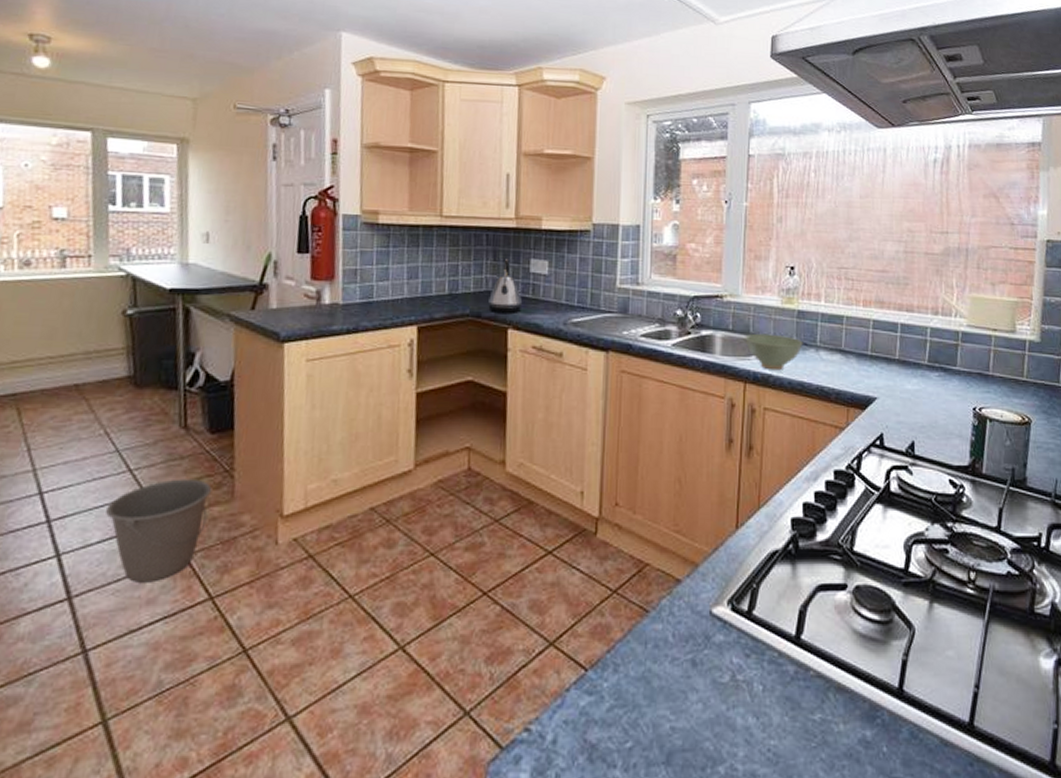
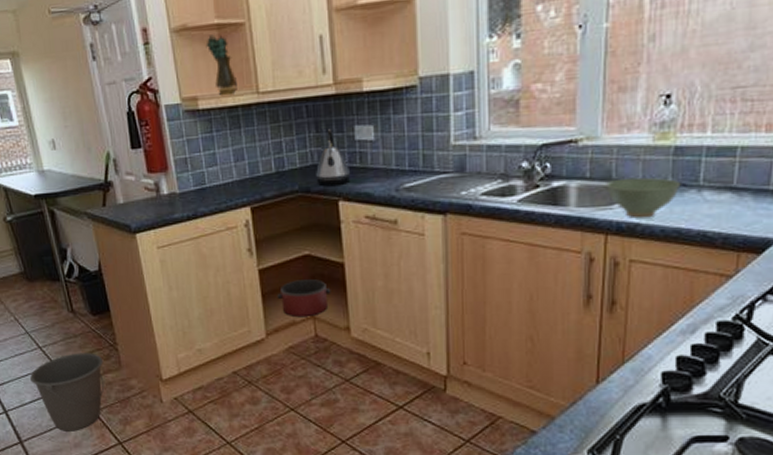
vase: none [395,156,422,215] -> present [206,35,237,96]
cooking pot: none [432,407,490,448] -> present [276,279,331,318]

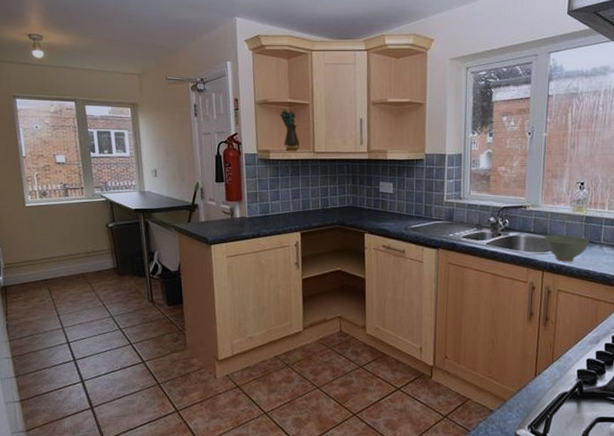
bucket: present [30,352,105,432] -> none [108,335,172,400]
cooking pot: present [276,279,331,318] -> none [314,288,354,317]
kettle: present [315,129,351,187] -> none [349,182,375,223]

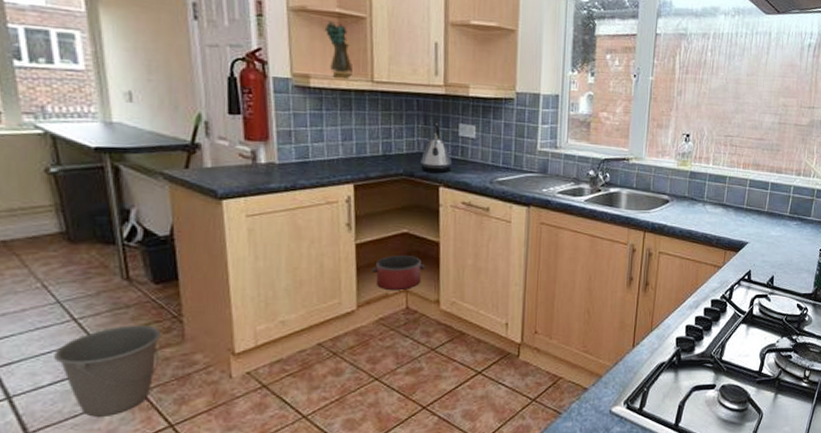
bucket: none [108,335,172,400] -> present [54,325,162,417]
cooking pot: none [314,288,354,317] -> present [371,255,425,291]
kettle: none [349,182,375,223] -> present [419,123,453,174]
bowl: present [543,234,590,261] -> none [646,191,693,220]

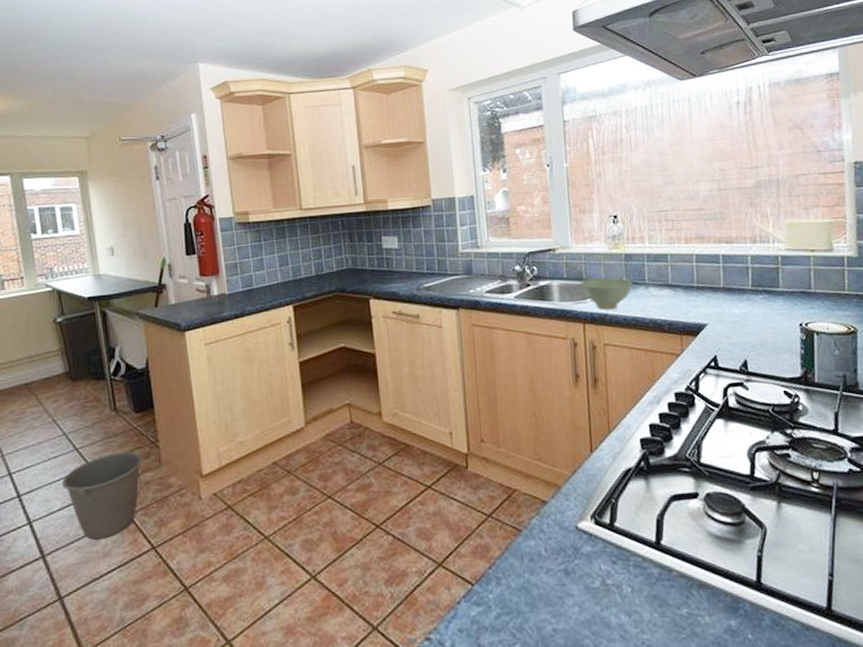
vase: present [324,21,352,80] -> none [257,162,283,212]
cooking pot: present [371,255,425,291] -> none [315,369,364,406]
kettle: present [419,123,453,174] -> none [349,239,380,288]
bowl: none [646,191,693,220] -> present [579,277,633,309]

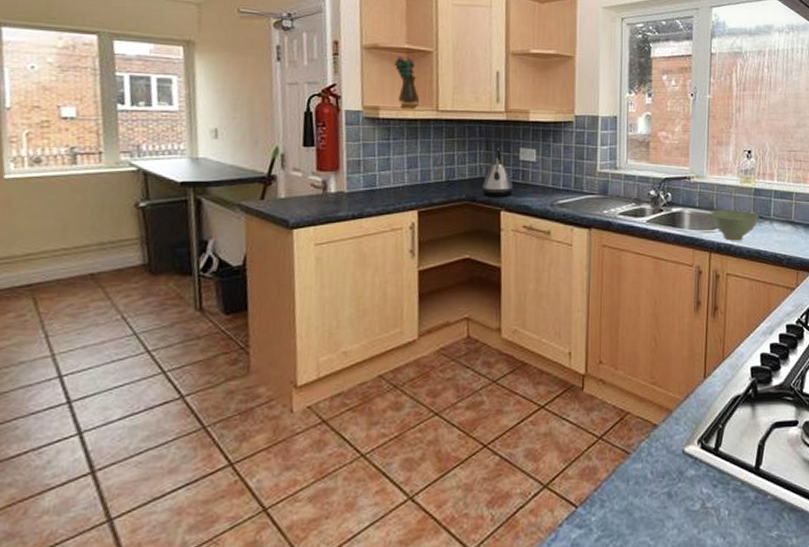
bucket: present [62,451,143,540] -> none [126,357,229,454]
vase: none [257,162,283,212] -> present [394,56,419,110]
kettle: none [349,239,380,288] -> present [481,148,514,198]

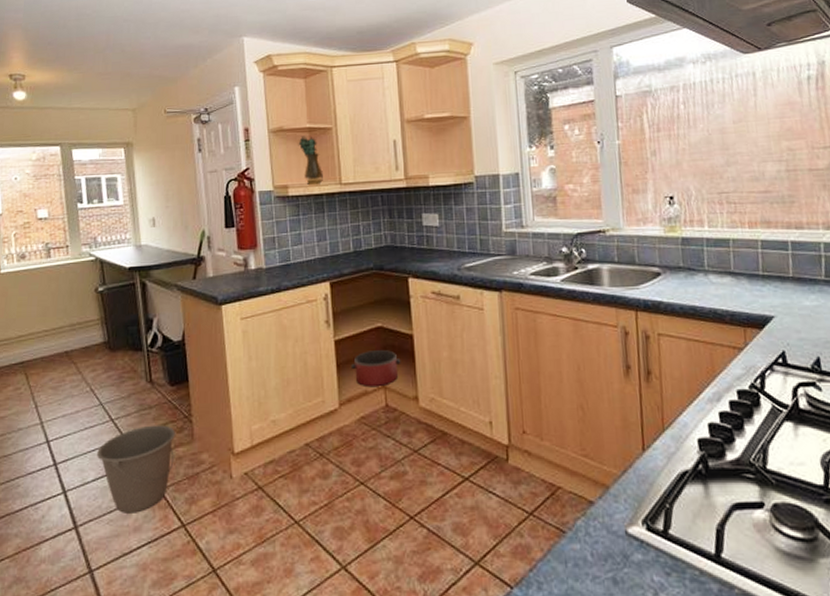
bucket: none [126,357,229,454] -> present [97,425,176,513]
cooking pot: none [433,282,487,319] -> present [350,350,401,388]
kettle: present [481,148,514,198] -> none [388,216,419,266]
bowl: present [710,209,760,240] -> none [631,262,691,296]

